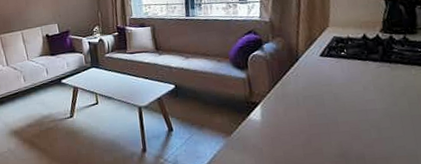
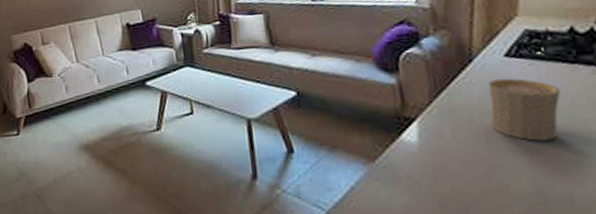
cup: none [309,72,357,117] -> present [488,78,561,141]

